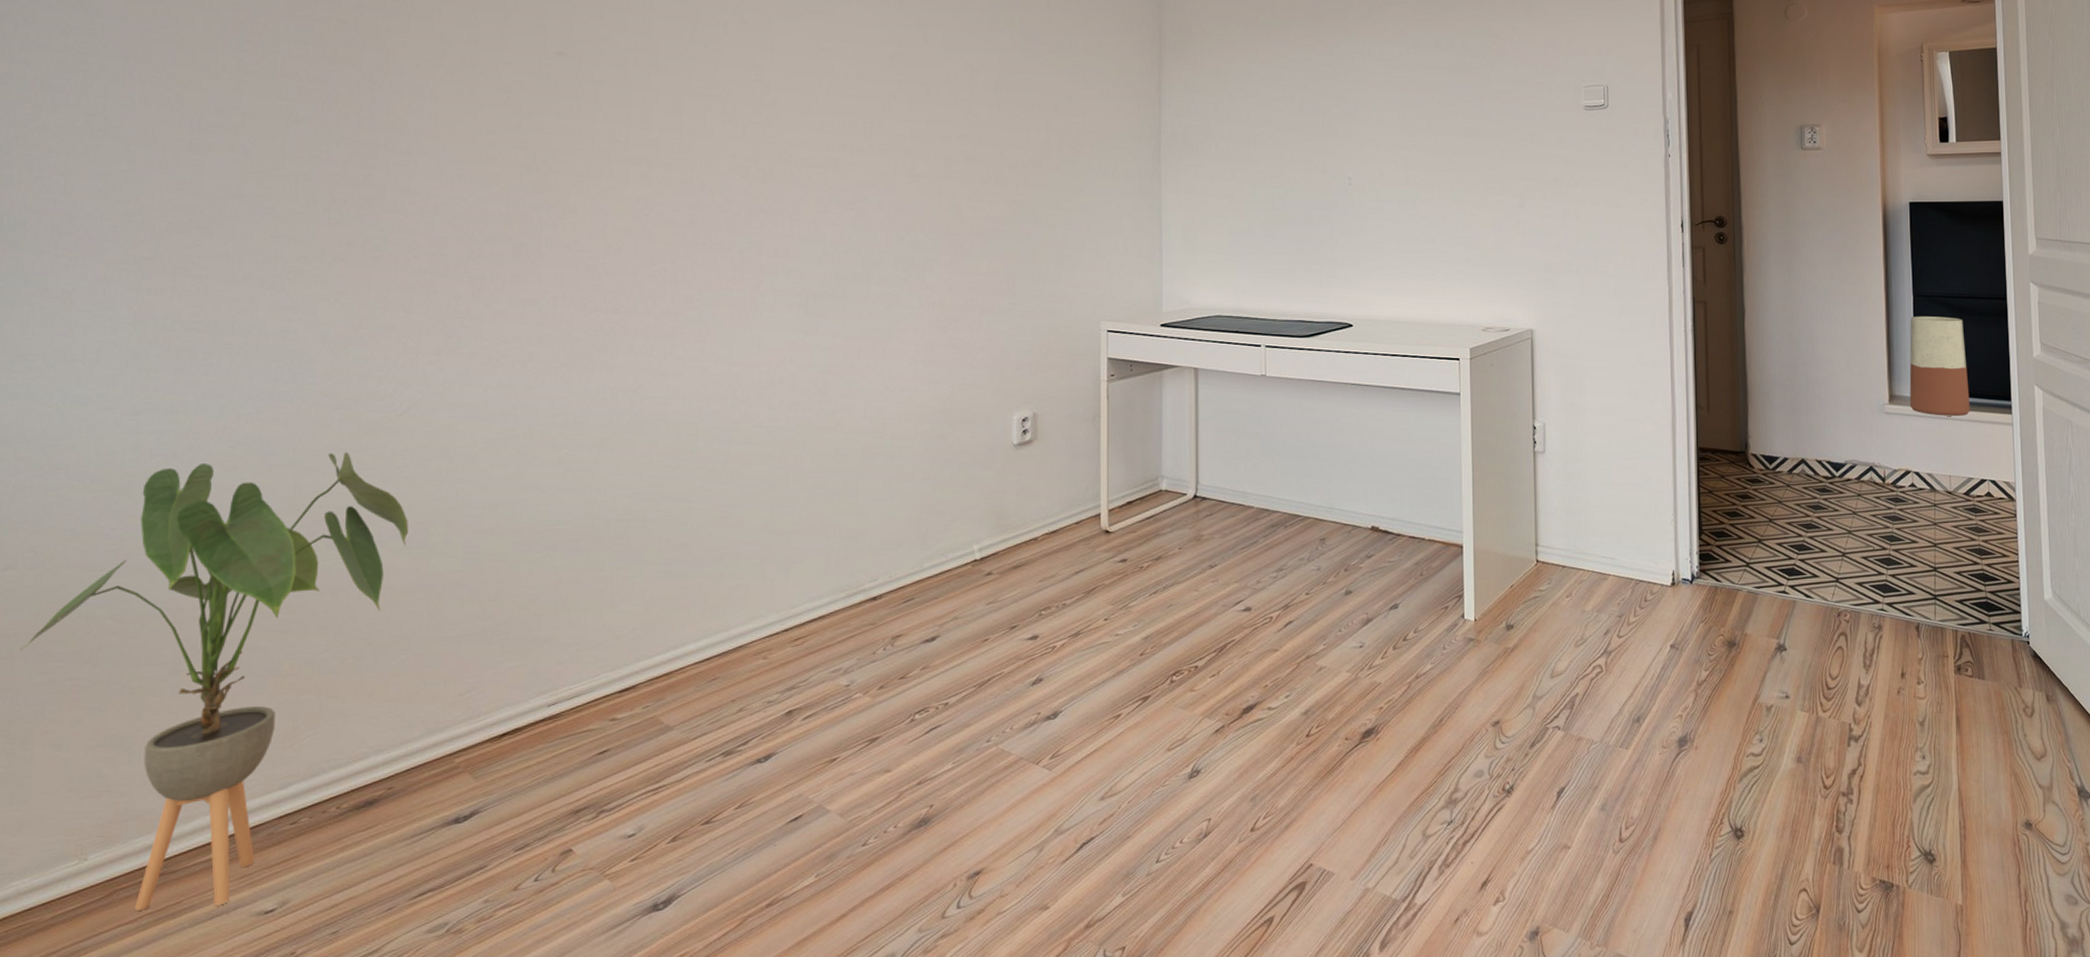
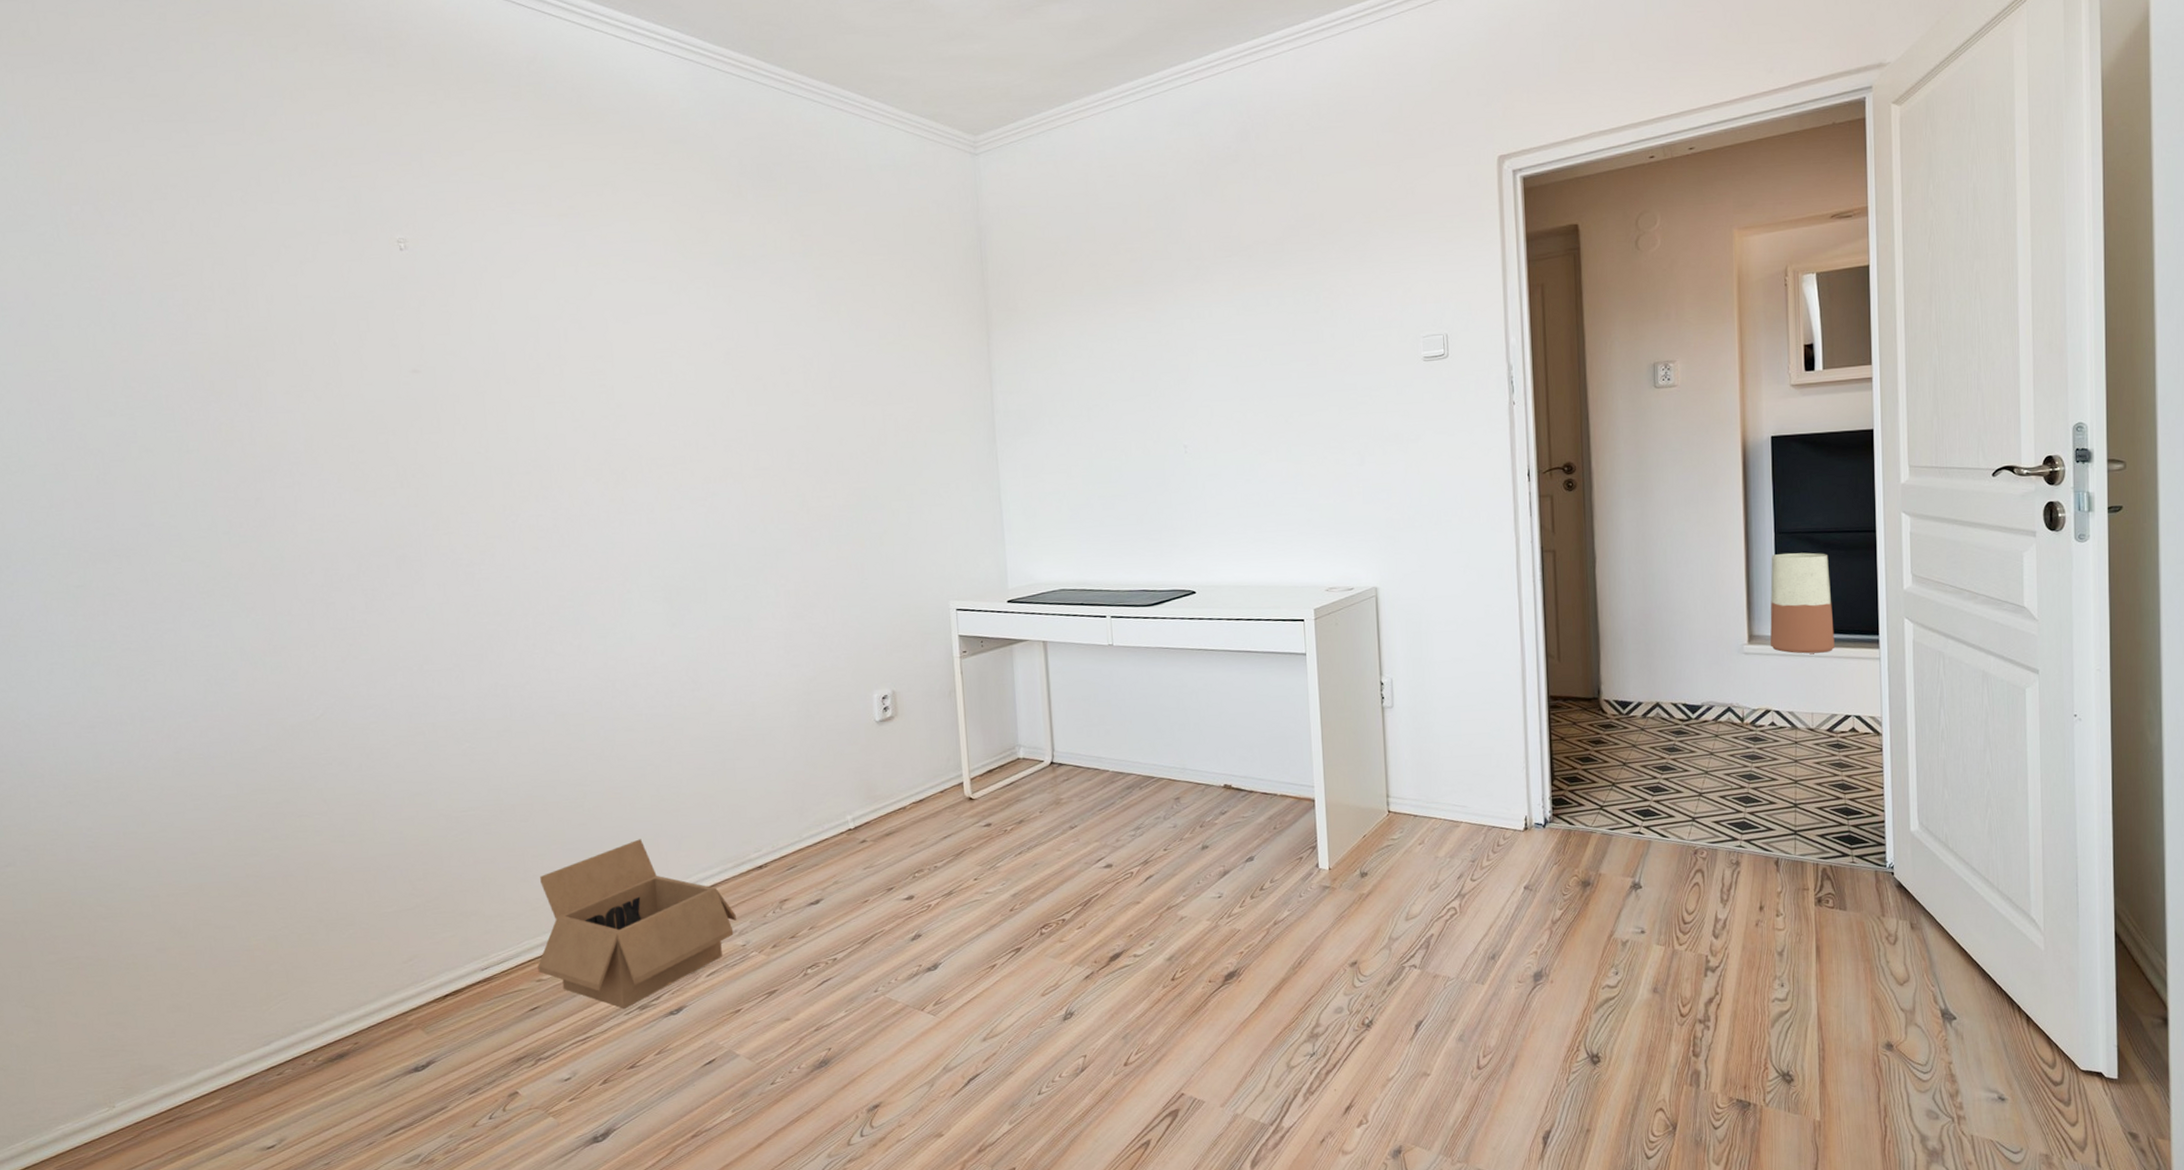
house plant: present [19,452,409,911] -> none [30,753,341,1148]
box: none [613,563,842,754] -> present [537,839,736,1009]

